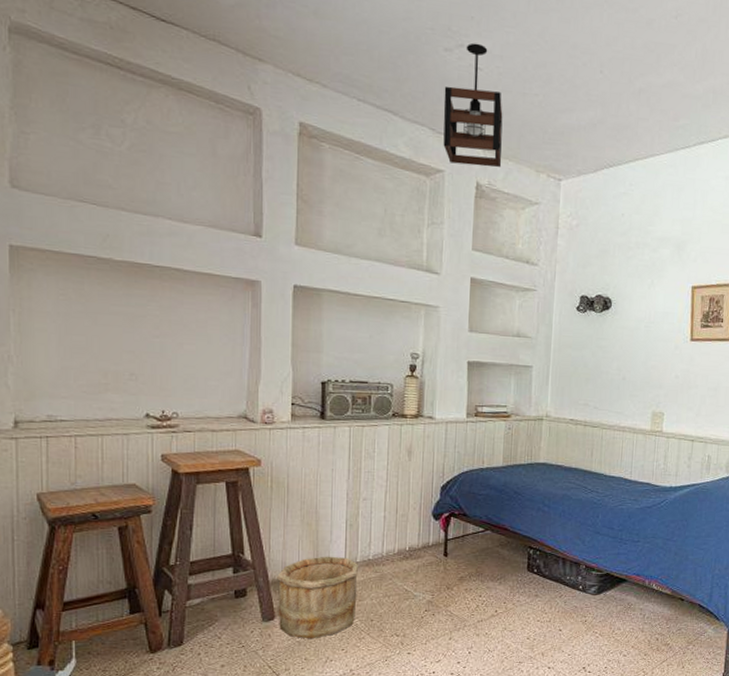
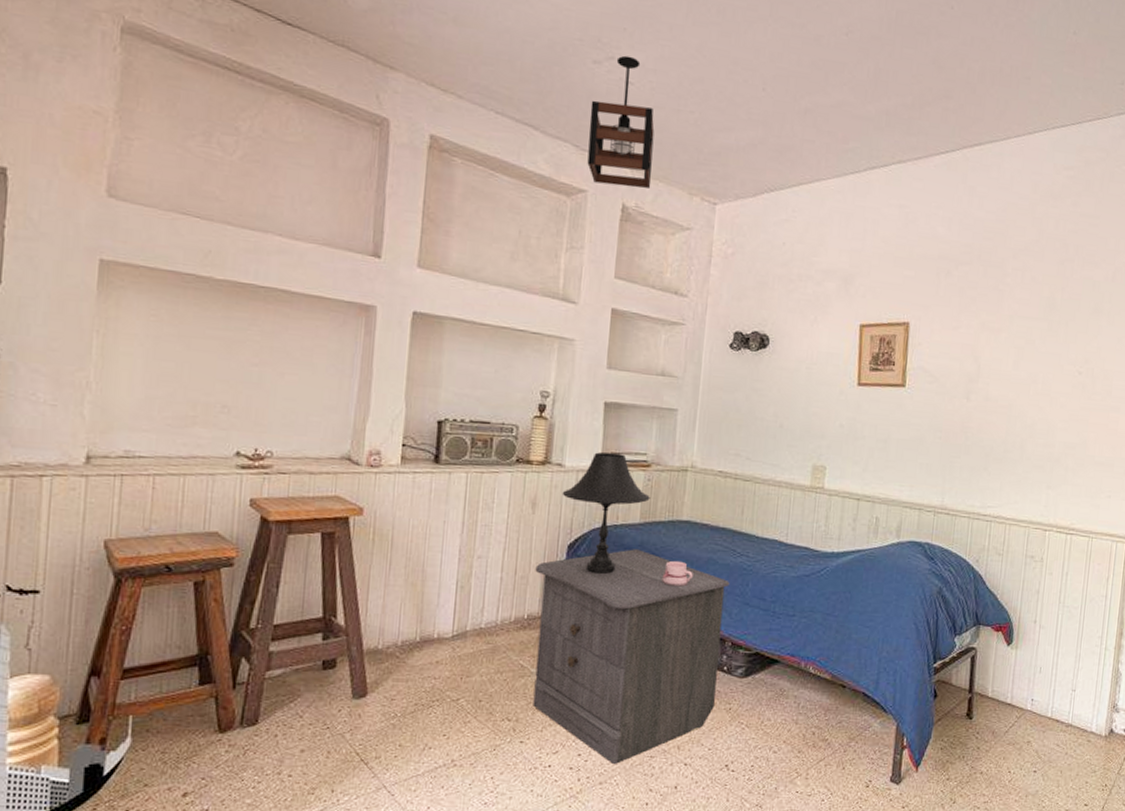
wooden bucket: present [277,556,359,638] -> none [371,622,469,721]
nightstand: none [414,489,582,670] -> present [533,549,730,765]
table lamp: none [434,405,511,511] -> present [562,452,650,575]
mug: none [524,497,551,520] -> present [662,560,693,587]

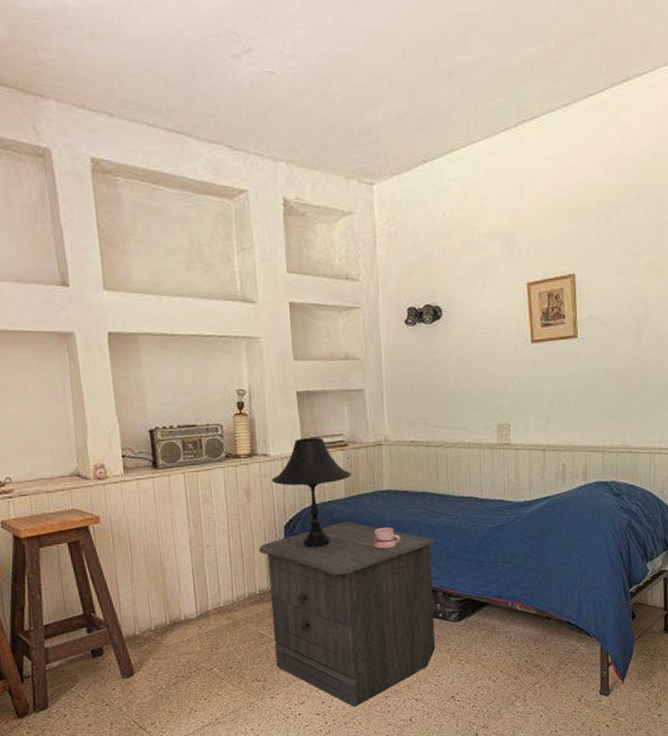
pendant light: present [587,55,655,189] -> none [237,44,308,181]

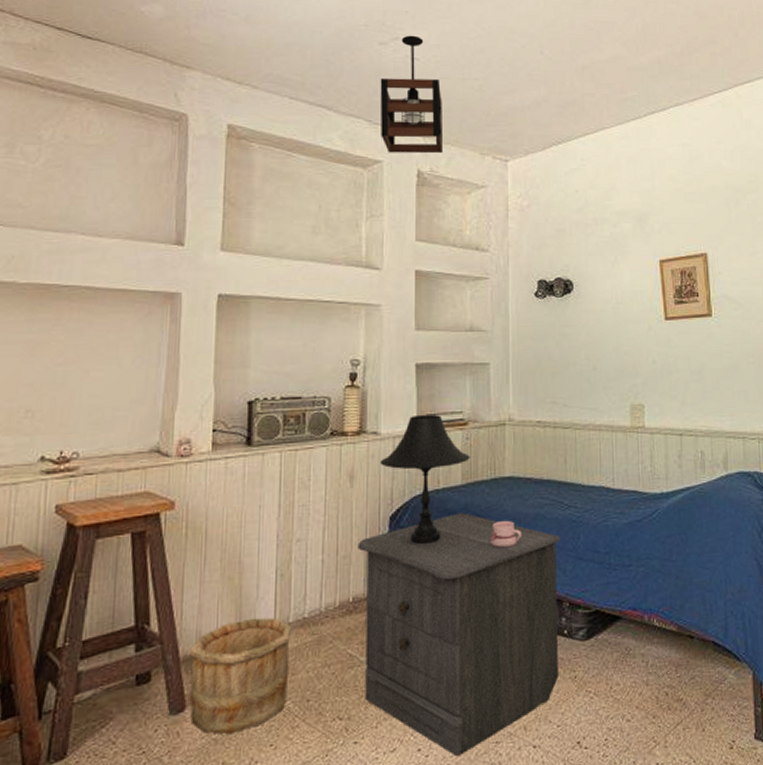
wooden bucket: none [131,607,214,692] -> present [189,618,292,734]
pendant light: none [237,44,308,181] -> present [380,35,444,154]

